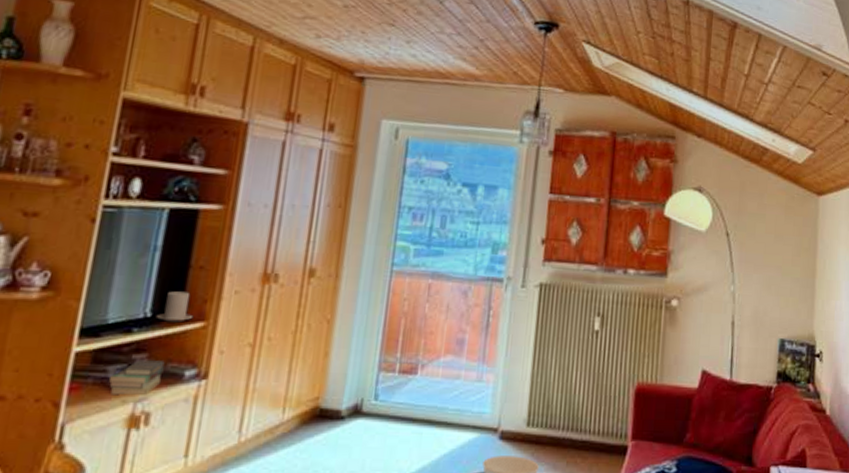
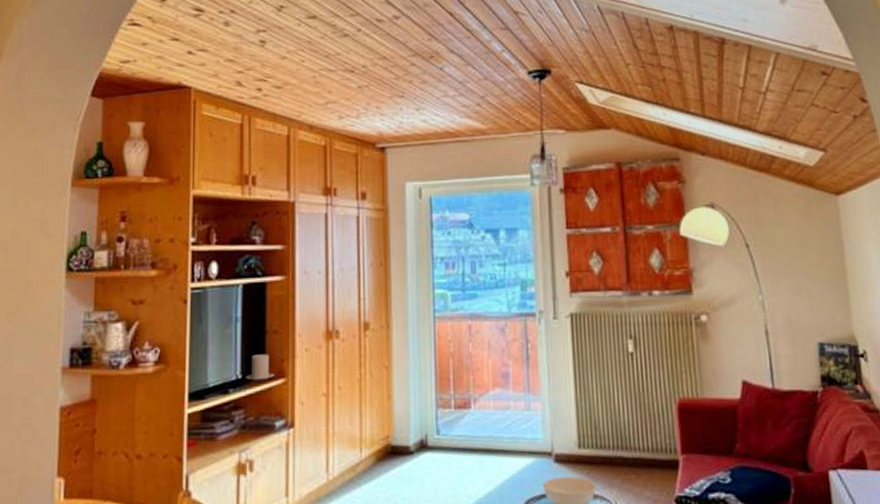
books: present [108,360,165,396] -> none [217,415,258,448]

